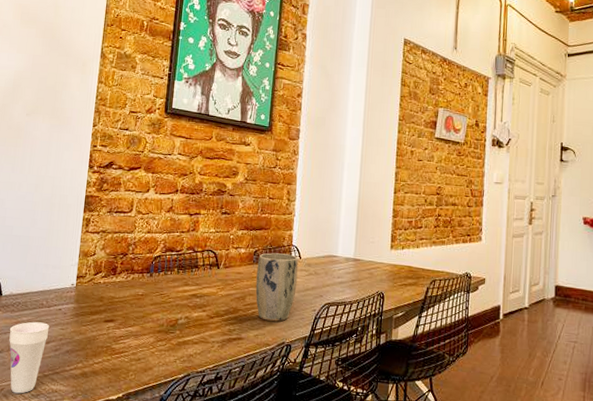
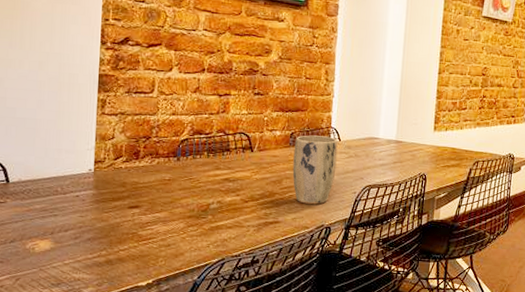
cup: present [9,321,50,394] -> none [21,209,67,283]

